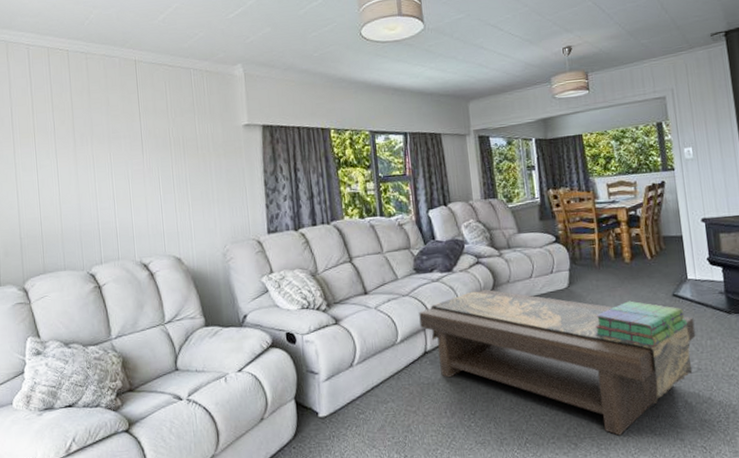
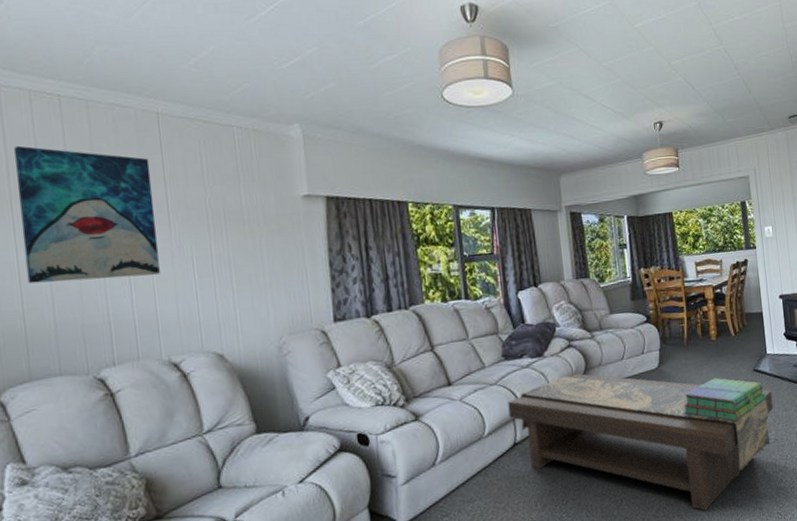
wall art: none [37,90,135,197] -> present [14,145,160,284]

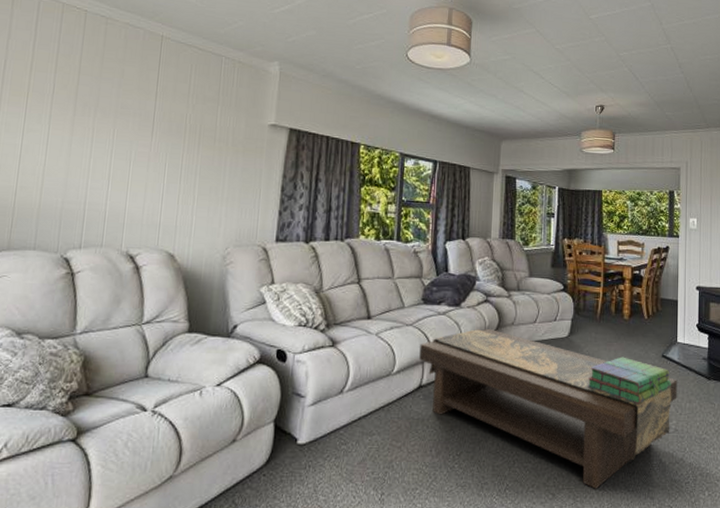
wall art: present [14,145,160,284] -> none [26,47,147,175]

